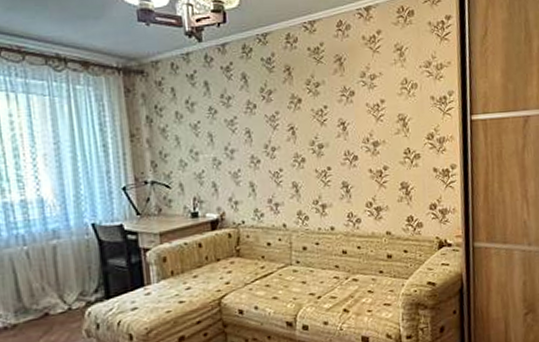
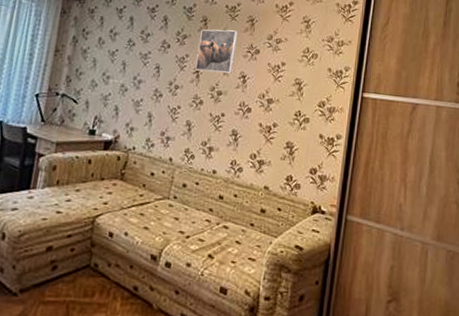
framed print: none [286,75,330,127] -> present [195,29,238,74]

